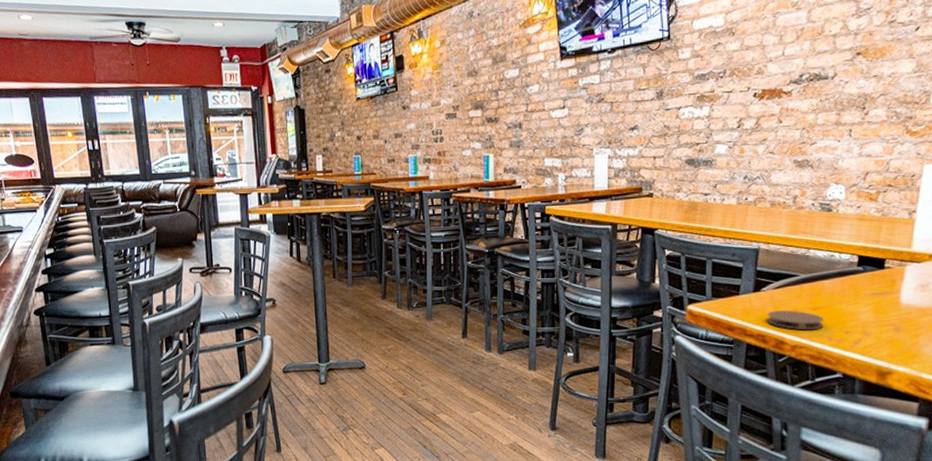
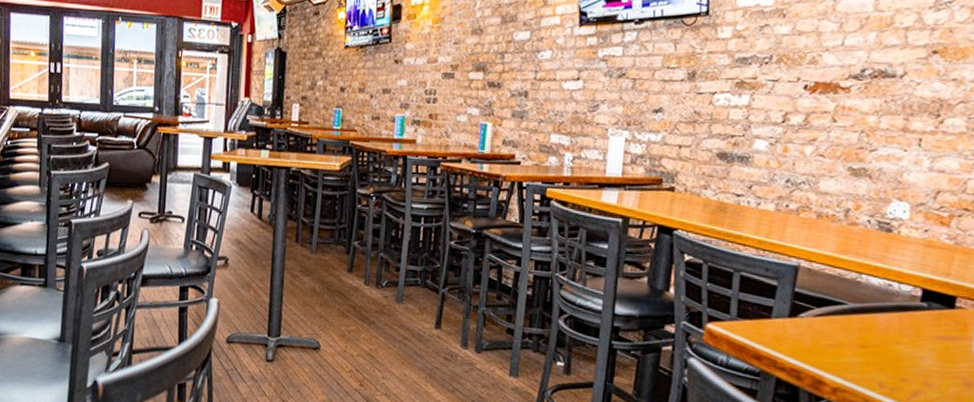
coaster: present [767,310,824,331] -> none [803,342,875,372]

